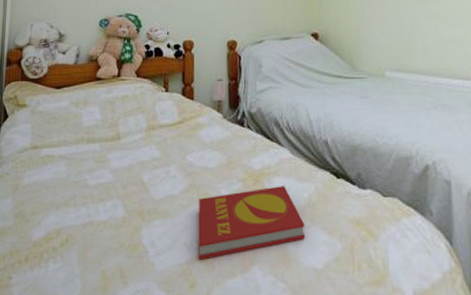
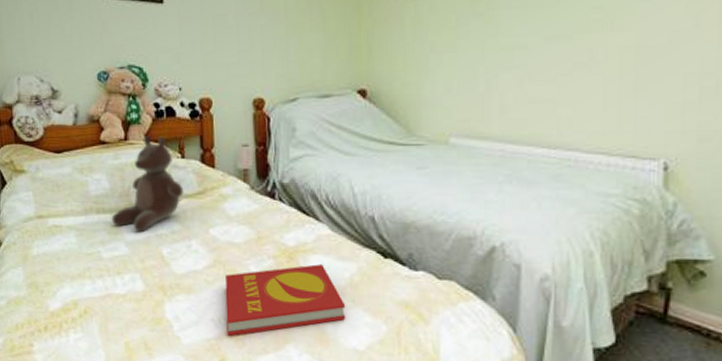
teddy bear: none [100,73,166,159] -> present [111,136,184,232]

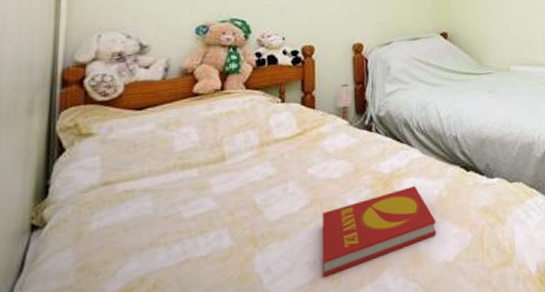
teddy bear: present [111,136,184,232] -> none [199,84,282,183]

